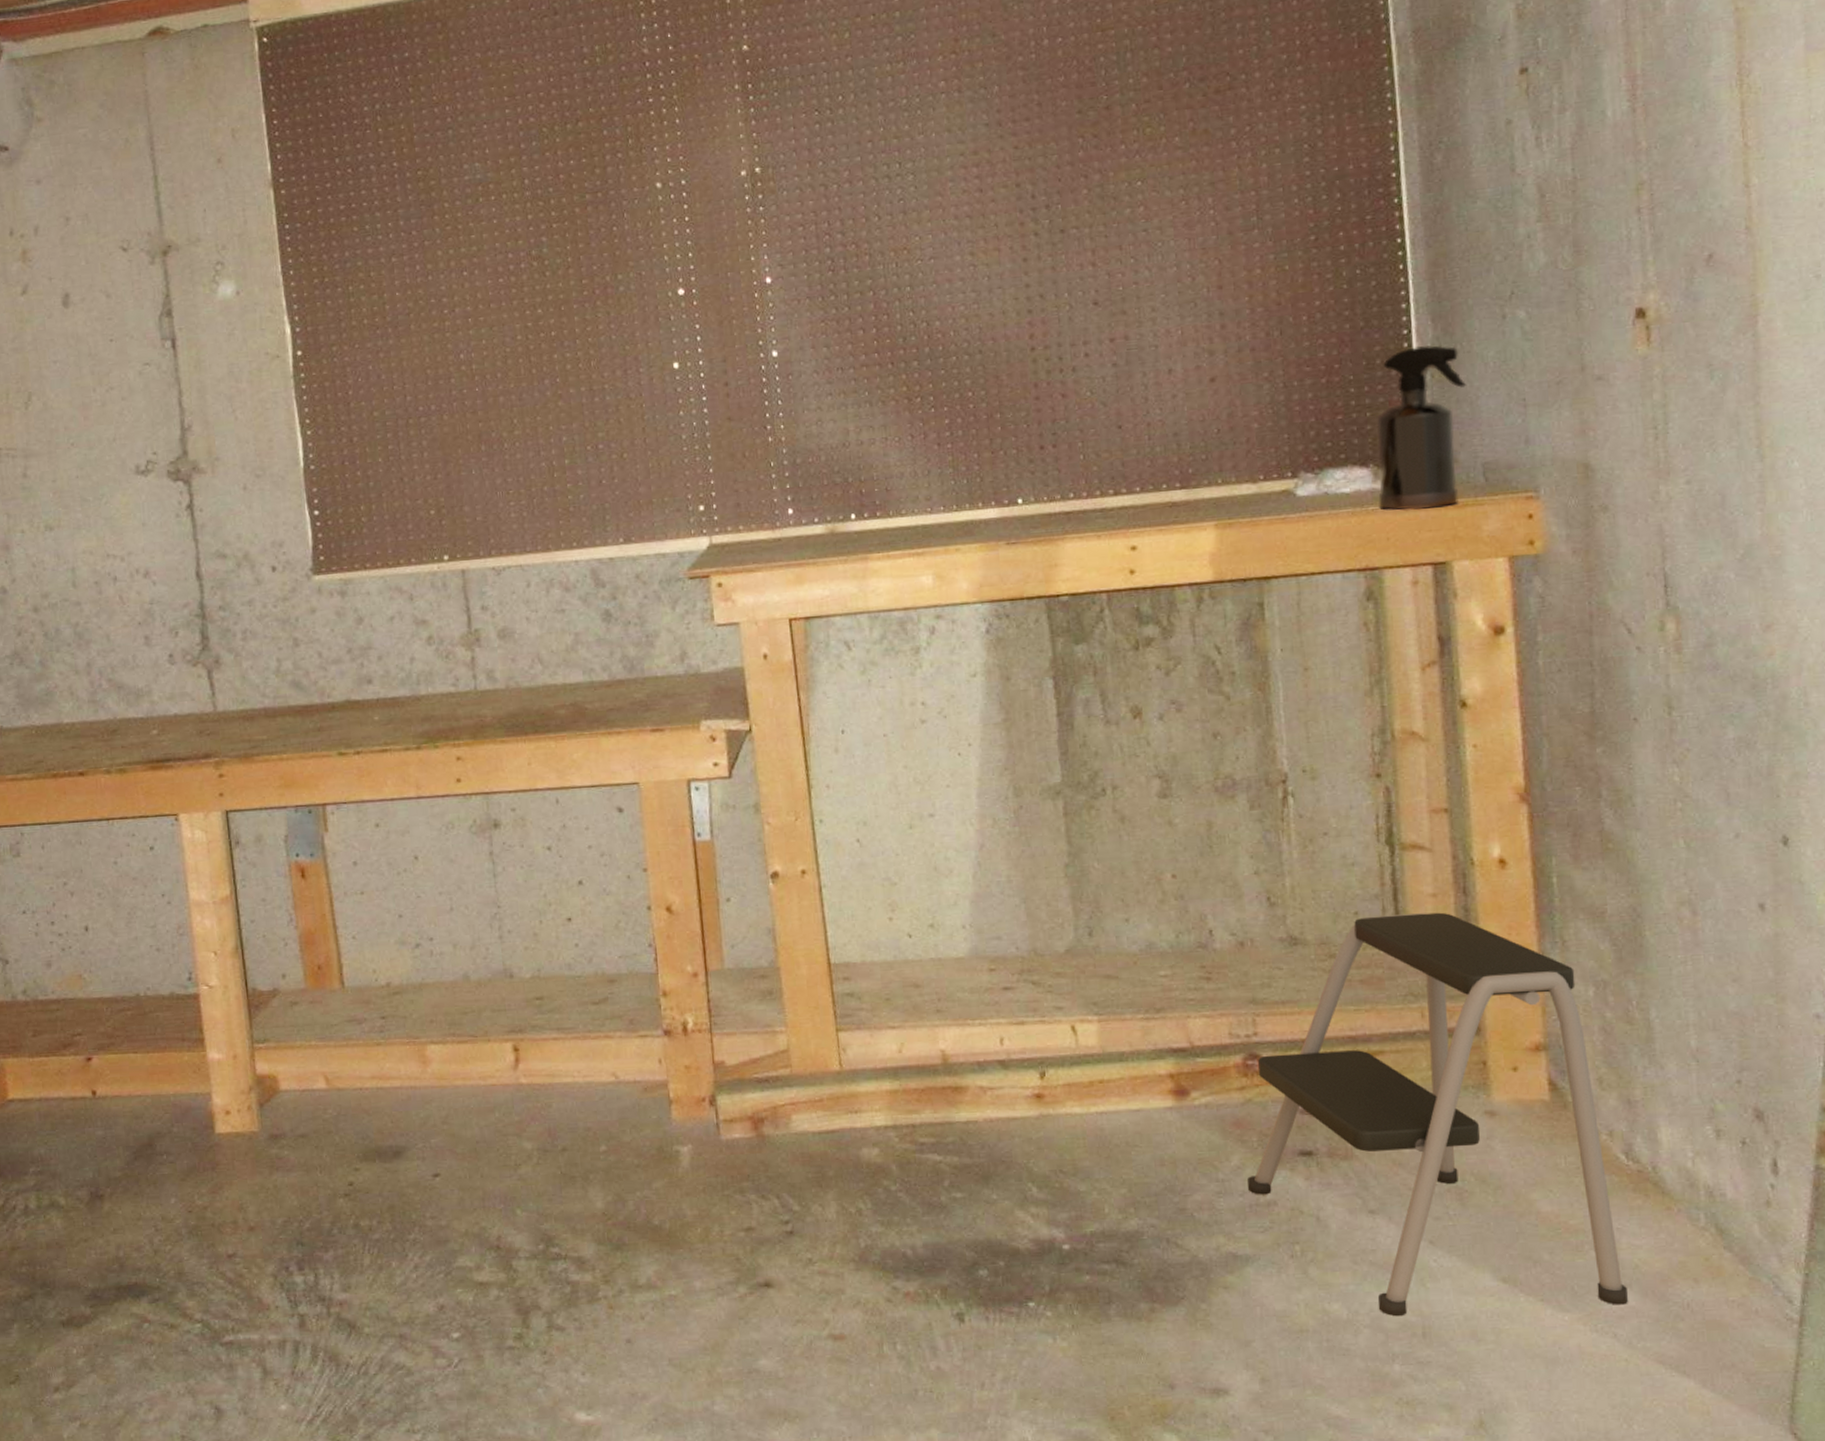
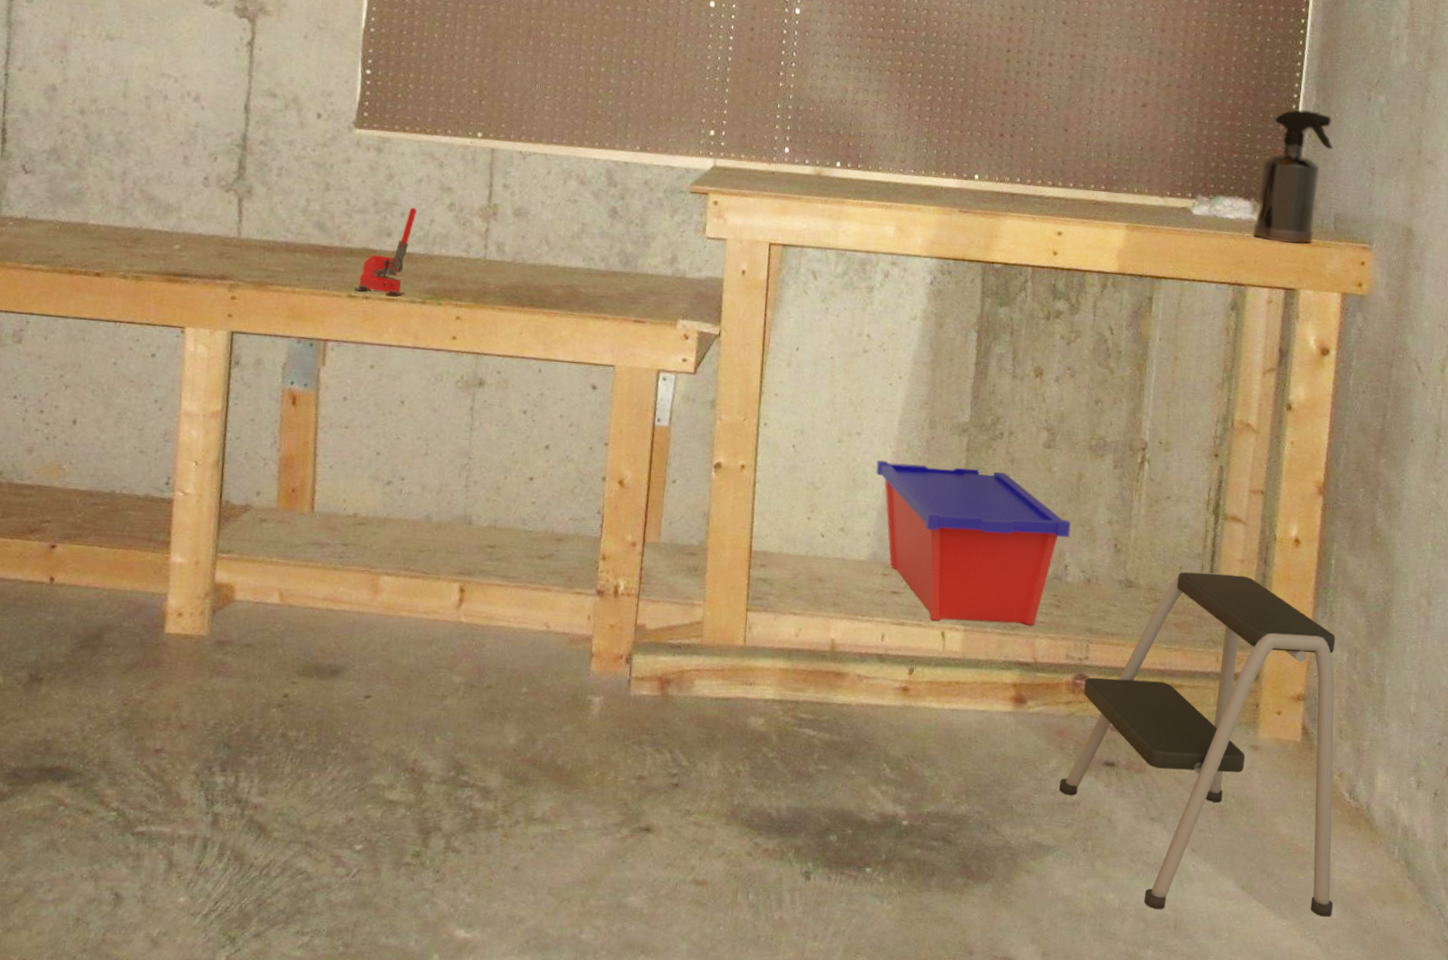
clamp: none [344,648,397,748] -> present [355,207,417,297]
storage bin: none [959,833,1209,1014] -> present [876,459,1071,625]

